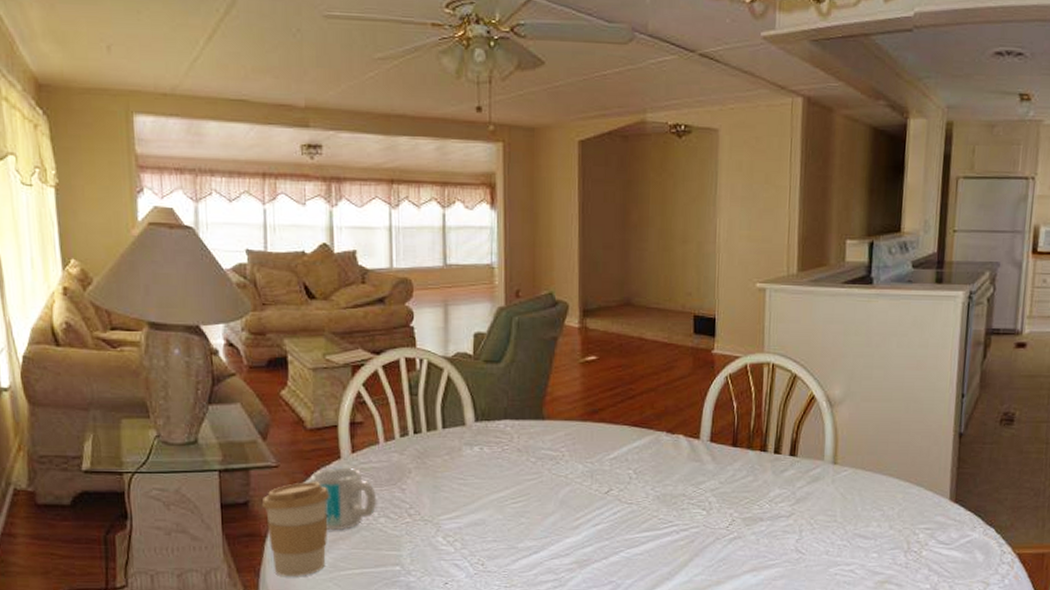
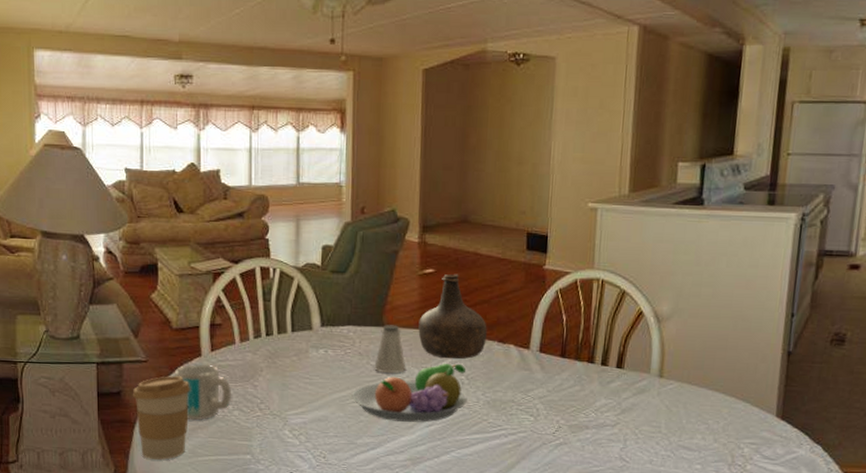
fruit bowl: none [511,458,636,522] -> present [351,364,467,423]
saltshaker: none [535,417,569,470] -> present [374,325,406,373]
bottle: none [581,360,655,453] -> present [418,273,487,360]

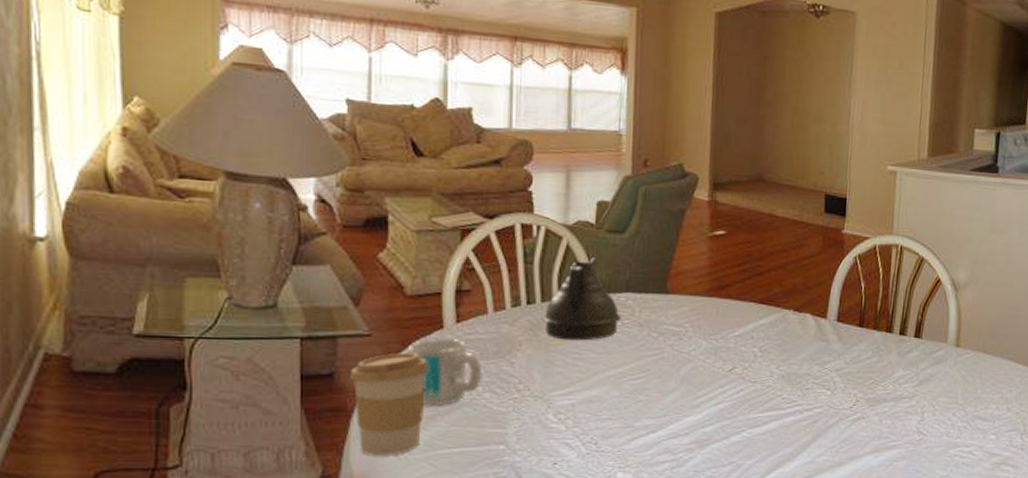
teapot: none [279,295,344,368] -> present [543,257,622,341]
fruit bowl: present [351,364,467,423] -> none [629,335,760,400]
saltshaker: present [374,325,406,373] -> none [656,292,693,346]
bottle: present [418,273,487,360] -> none [707,236,782,330]

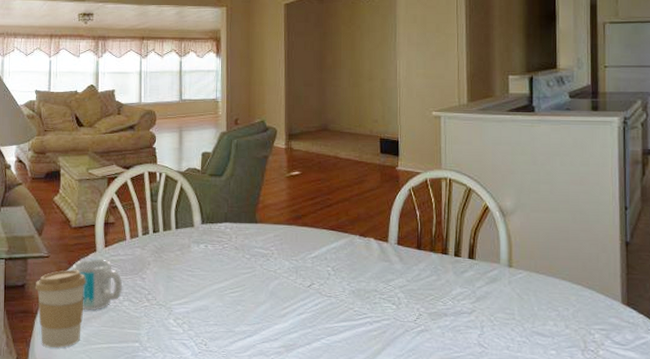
teapot: present [543,257,622,341] -> none [165,196,222,261]

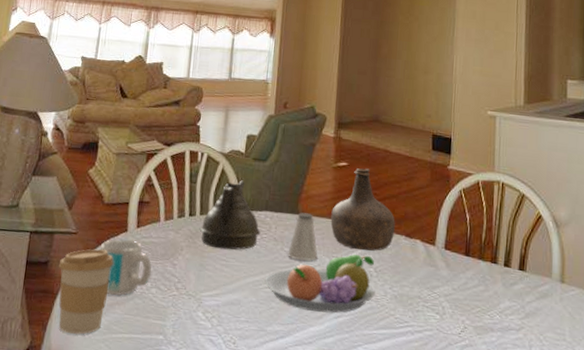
teapot: none [165,196,222,261] -> present [200,180,261,250]
fruit bowl: none [229,256,334,311] -> present [264,254,375,313]
saltshaker: none [249,221,278,265] -> present [287,212,318,261]
bottle: none [287,175,349,252] -> present [330,168,395,251]

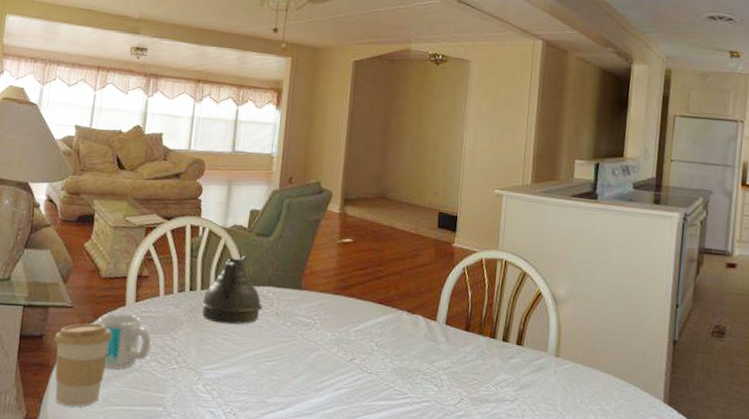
fruit bowl: present [264,254,375,313] -> none [266,329,376,386]
saltshaker: present [287,212,318,261] -> none [289,288,320,336]
bottle: present [330,168,395,251] -> none [333,245,398,326]

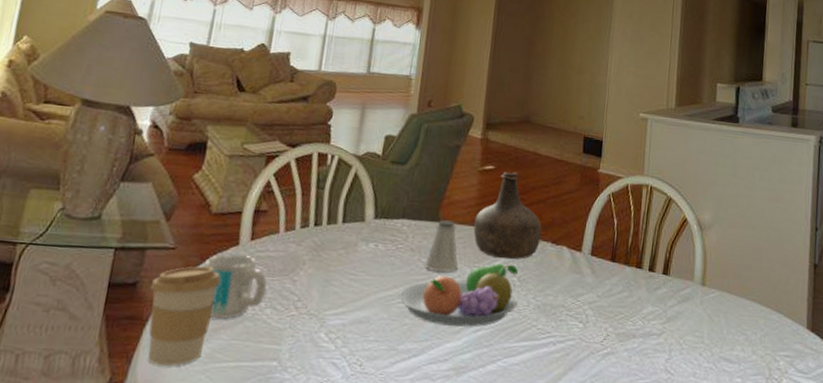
teapot: present [201,255,263,325] -> none [326,185,396,263]
fruit bowl: none [266,329,376,386] -> present [398,264,518,327]
saltshaker: none [289,288,320,336] -> present [425,220,458,272]
bottle: none [333,245,398,326] -> present [473,172,542,260]

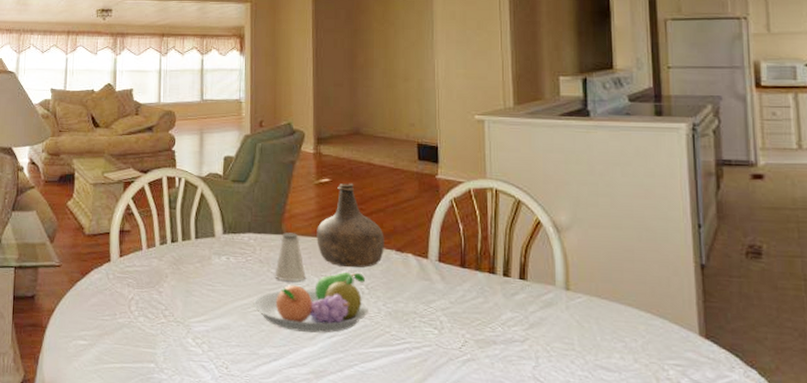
coffee cup: present [148,266,221,366] -> none [45,280,100,366]
mug: present [205,253,267,320] -> none [85,269,138,327]

